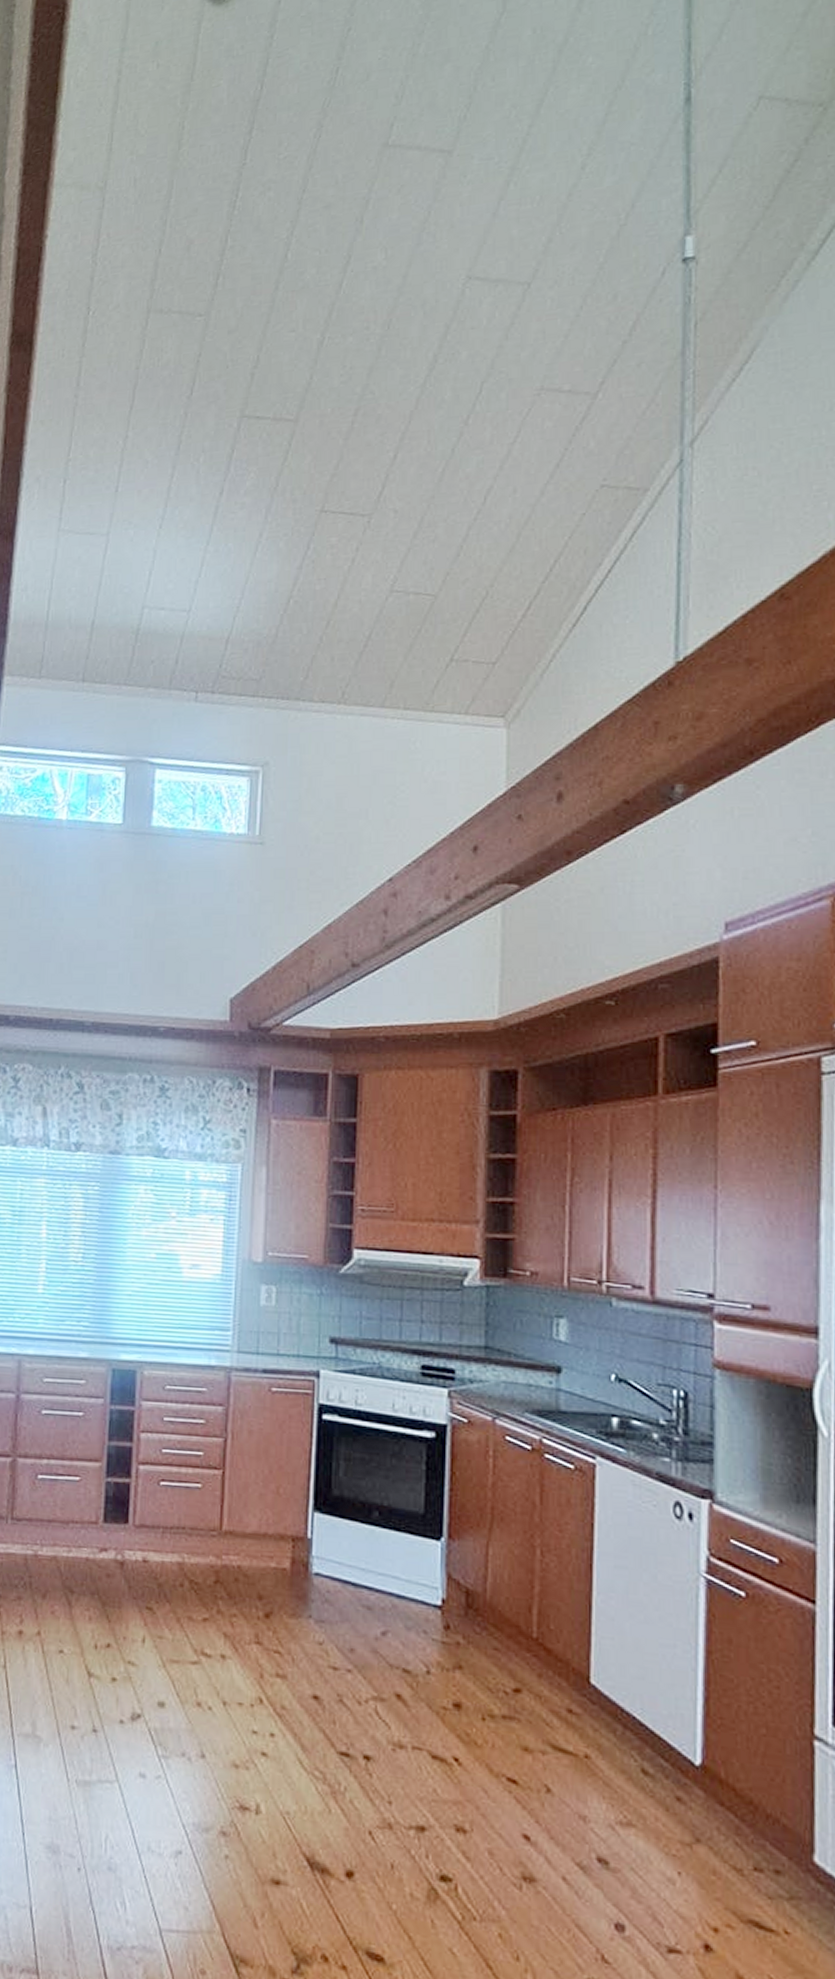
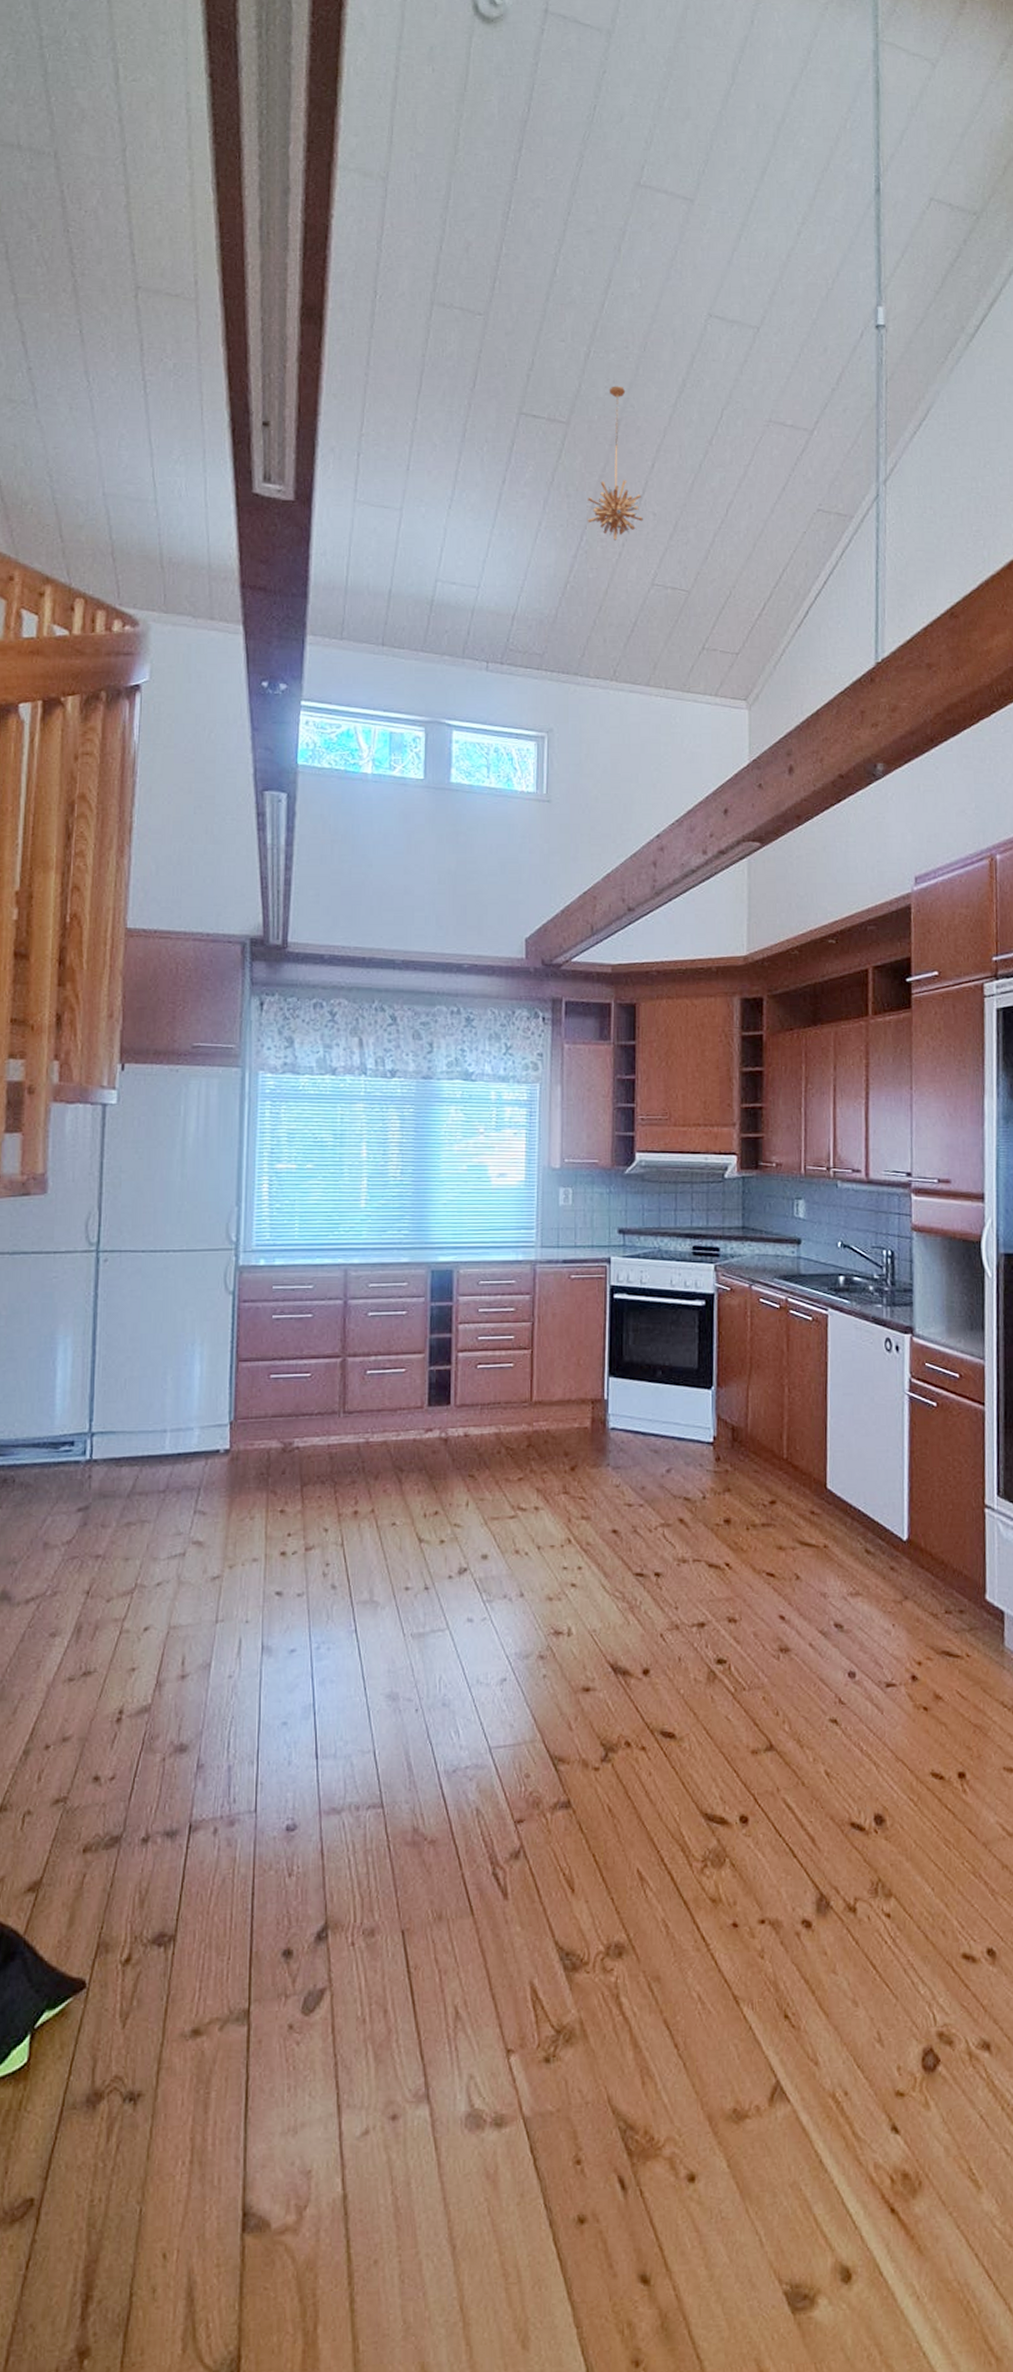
chandelier: none [316,371,382,546] -> present [588,386,643,541]

